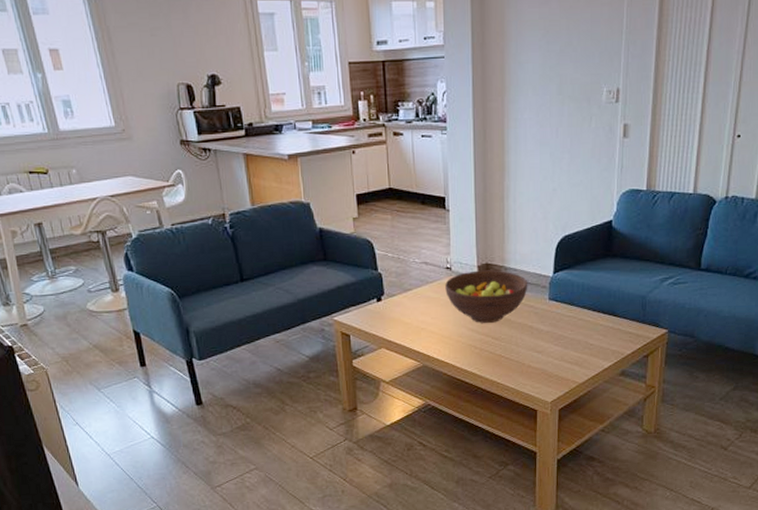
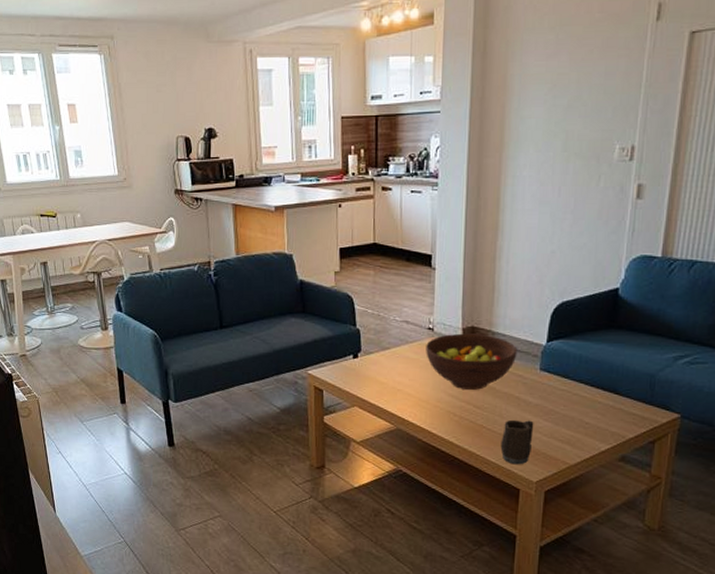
mug: none [518,346,546,388] -> present [500,419,534,465]

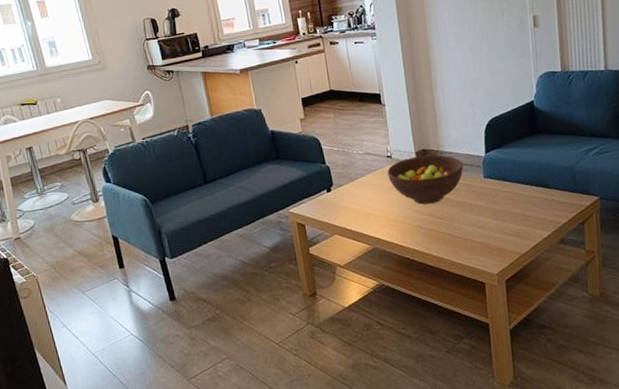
mug: present [500,419,534,465] -> none [462,222,489,262]

